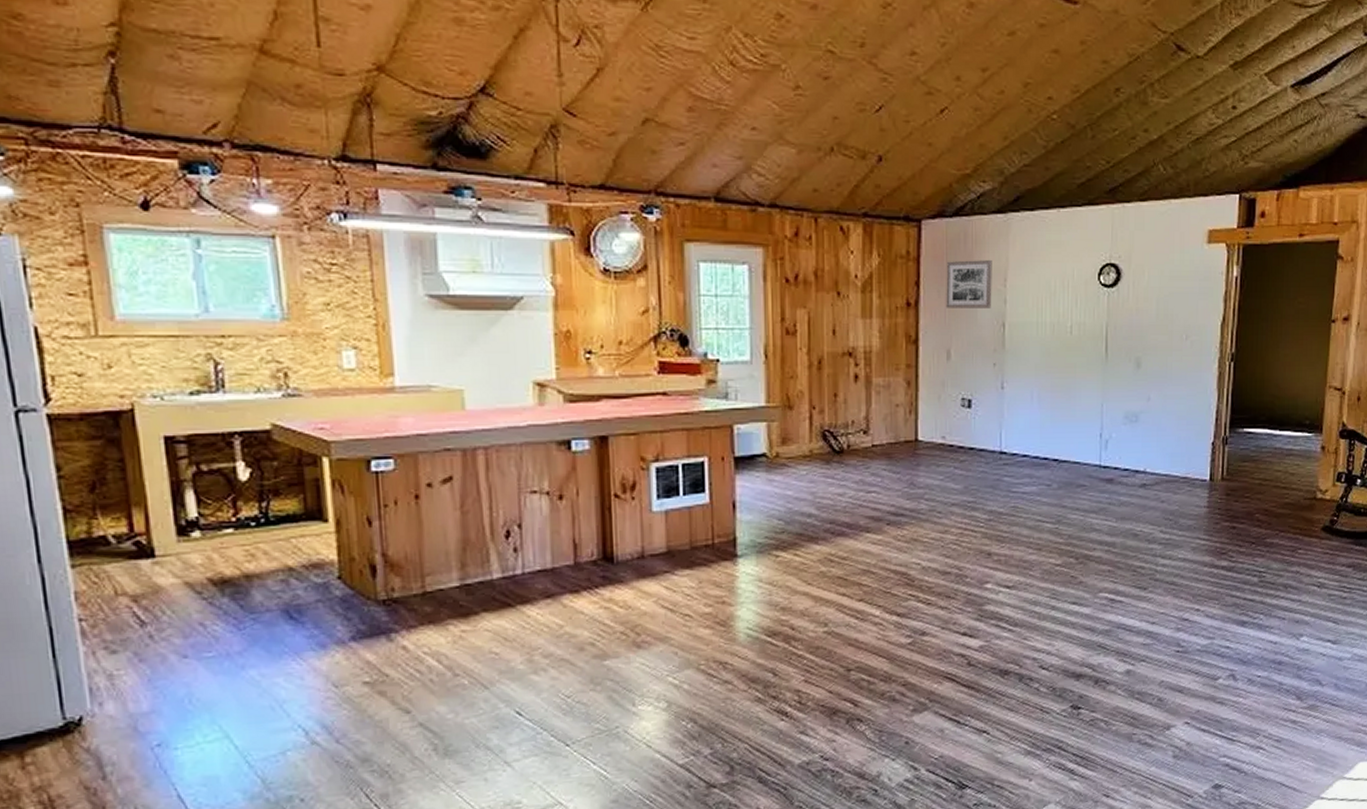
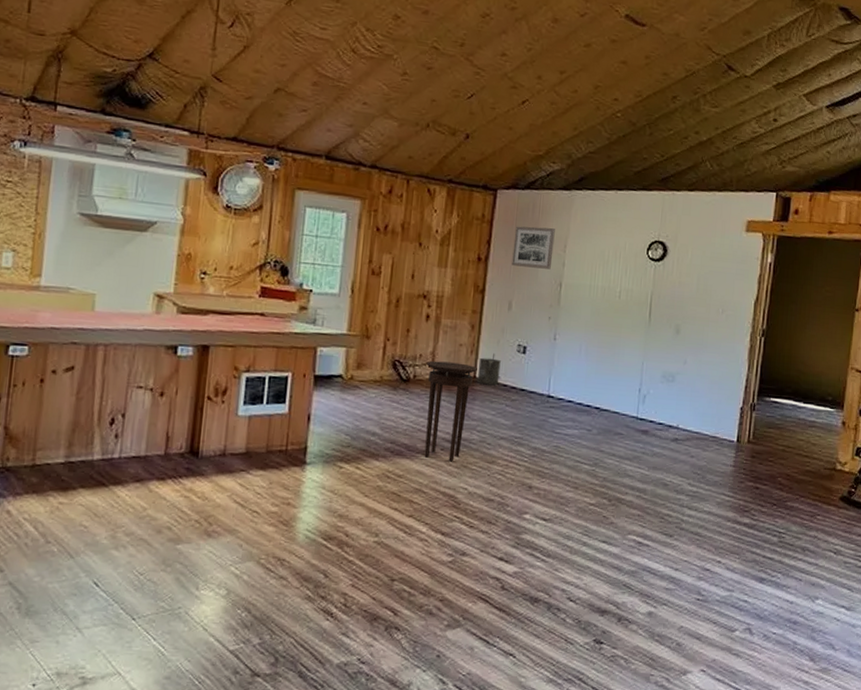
stool: none [860,426,918,537] -> present [424,361,477,462]
bucket: none [917,411,944,447] -> present [475,353,501,386]

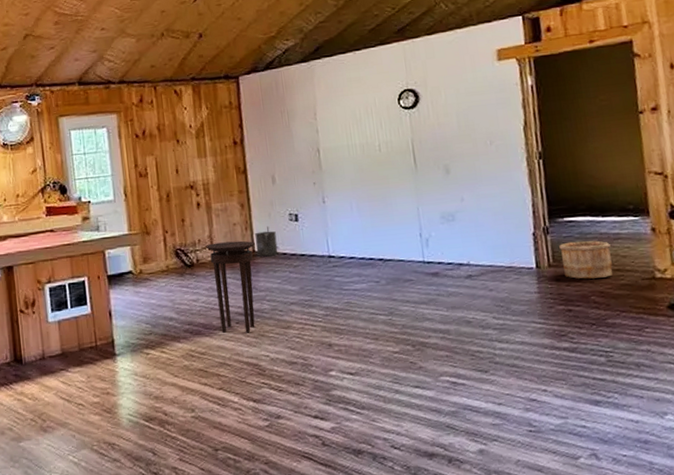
wall art: present [512,226,555,270] -> none [263,100,306,143]
wooden bucket: none [760,421,805,462] -> present [559,240,613,279]

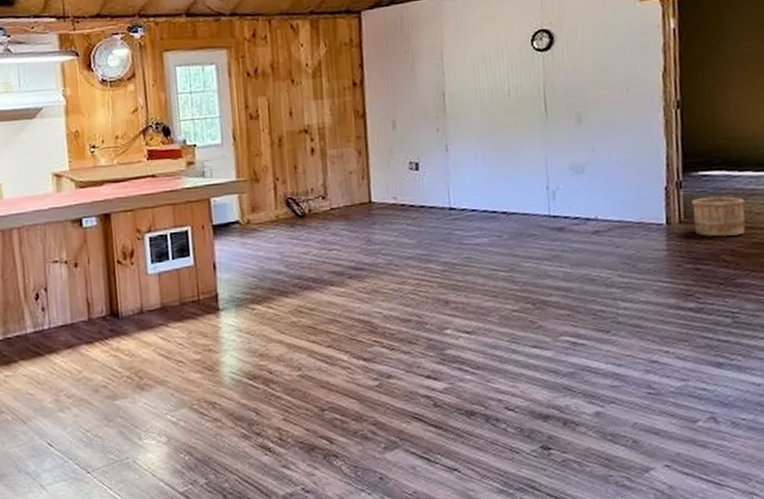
stool: present [206,240,255,333] -> none [319,190,372,289]
bucket: present [255,226,279,257] -> none [371,175,396,208]

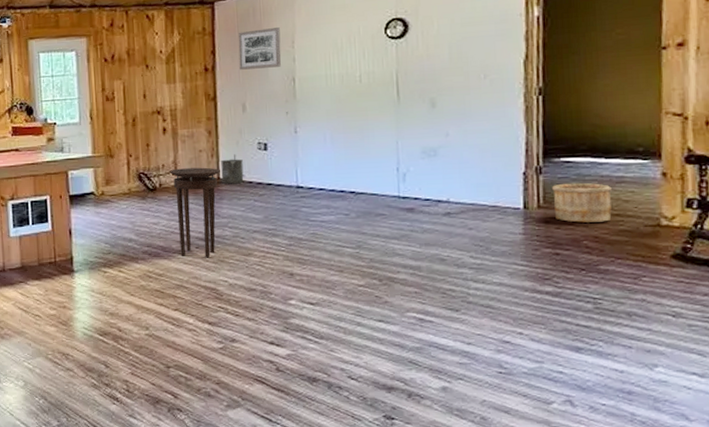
stool: none [319,190,372,289] -> present [170,167,220,258]
bucket: none [371,175,396,208] -> present [219,154,244,184]
wall art: none [386,39,431,85] -> present [238,27,282,70]

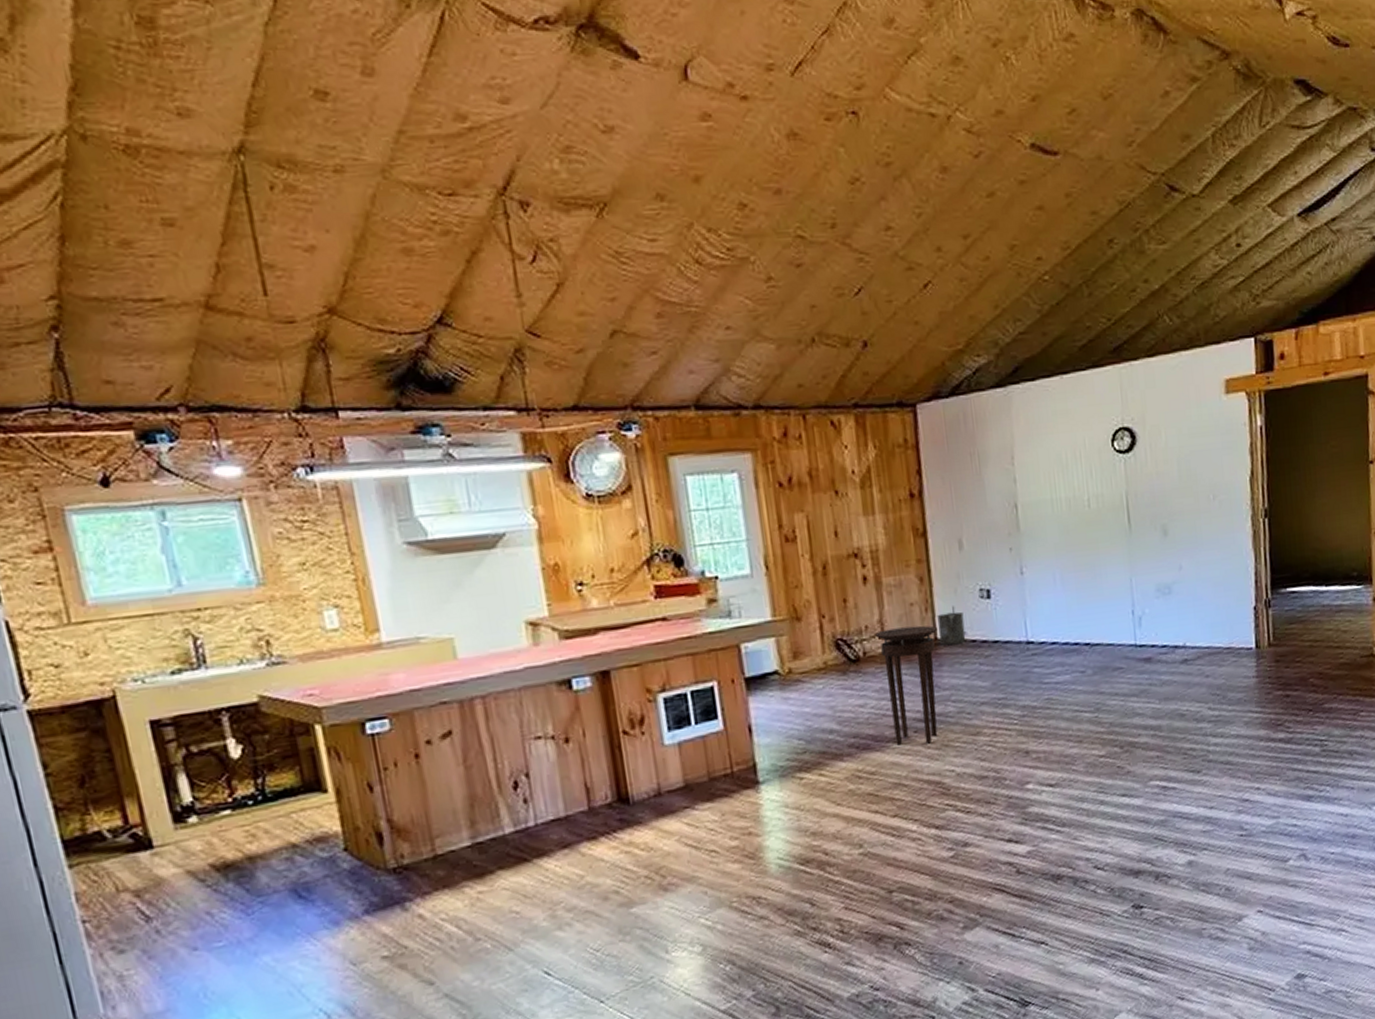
wall art: present [238,27,282,70] -> none [948,439,1000,495]
wooden bucket: present [552,182,612,223] -> none [1280,614,1333,659]

